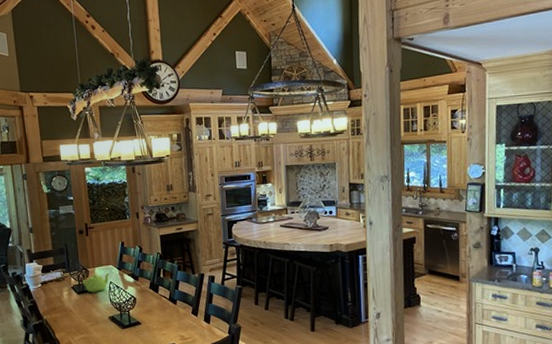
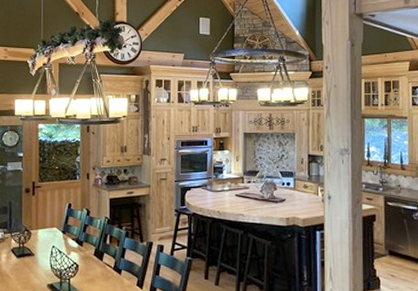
teapot: present [82,272,109,293] -> none [22,235,53,257]

